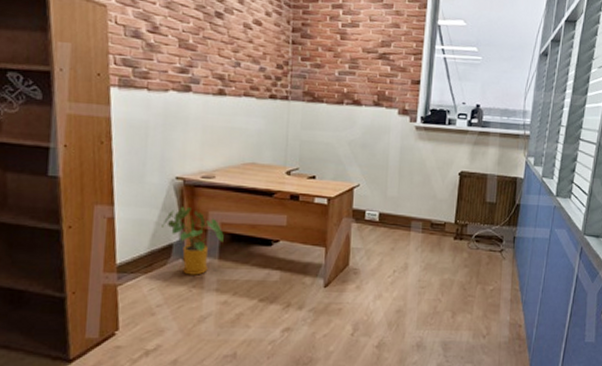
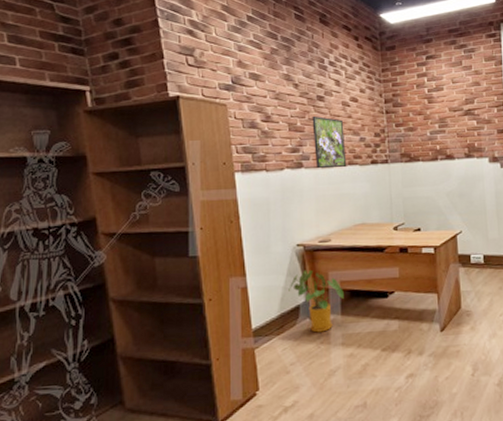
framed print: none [206,34,243,97] -> present [312,115,347,168]

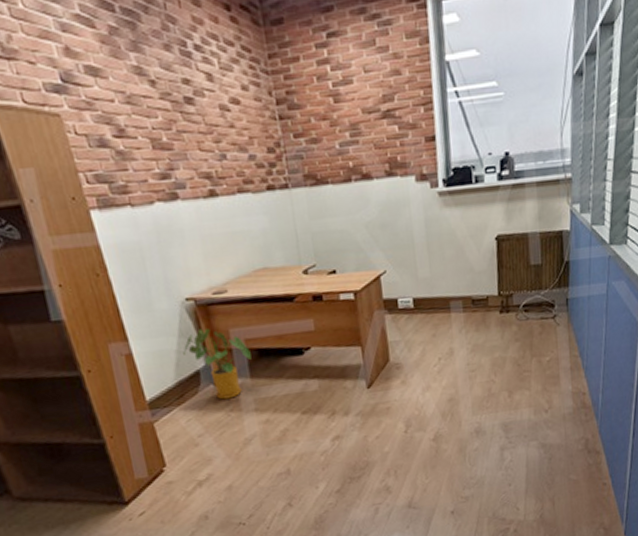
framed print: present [312,115,347,168] -> none [181,126,236,199]

